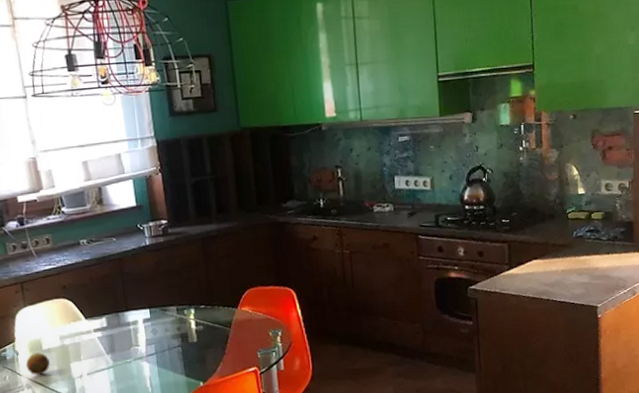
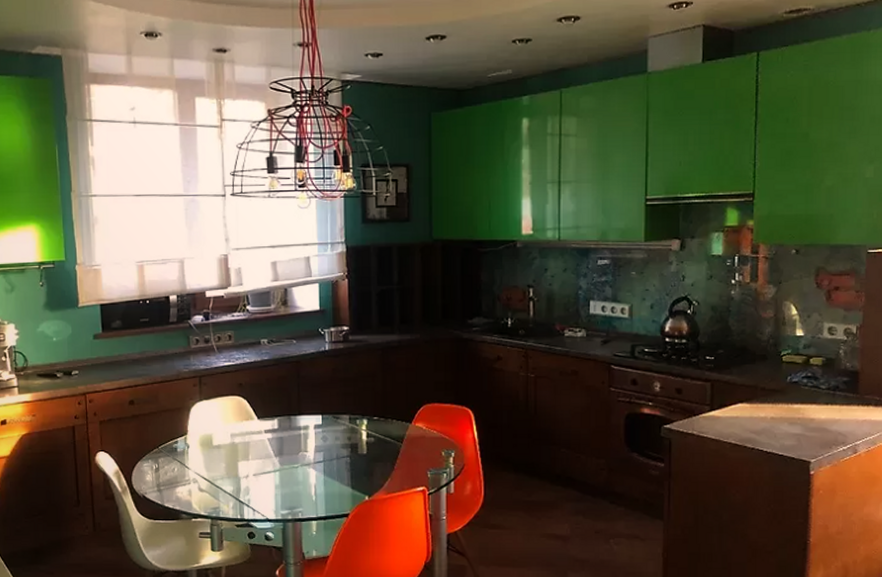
fruit: present [25,352,50,375] -> none [195,448,218,470]

